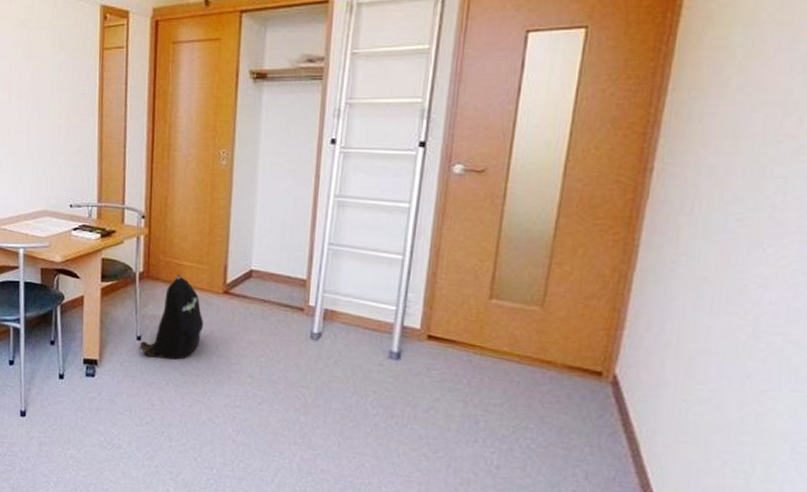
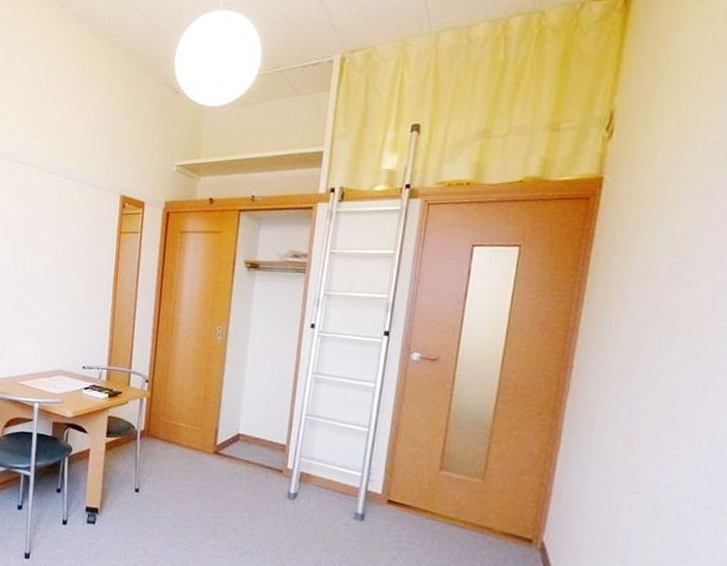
backpack: present [139,274,204,361] -> none [136,434,196,512]

